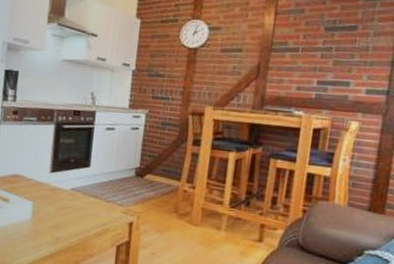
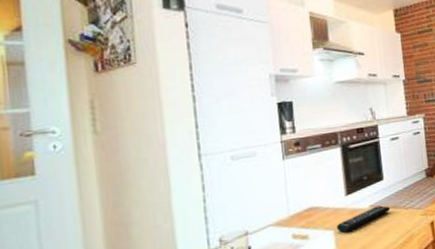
remote control: none [36,190,91,207] -> present [337,205,391,233]

